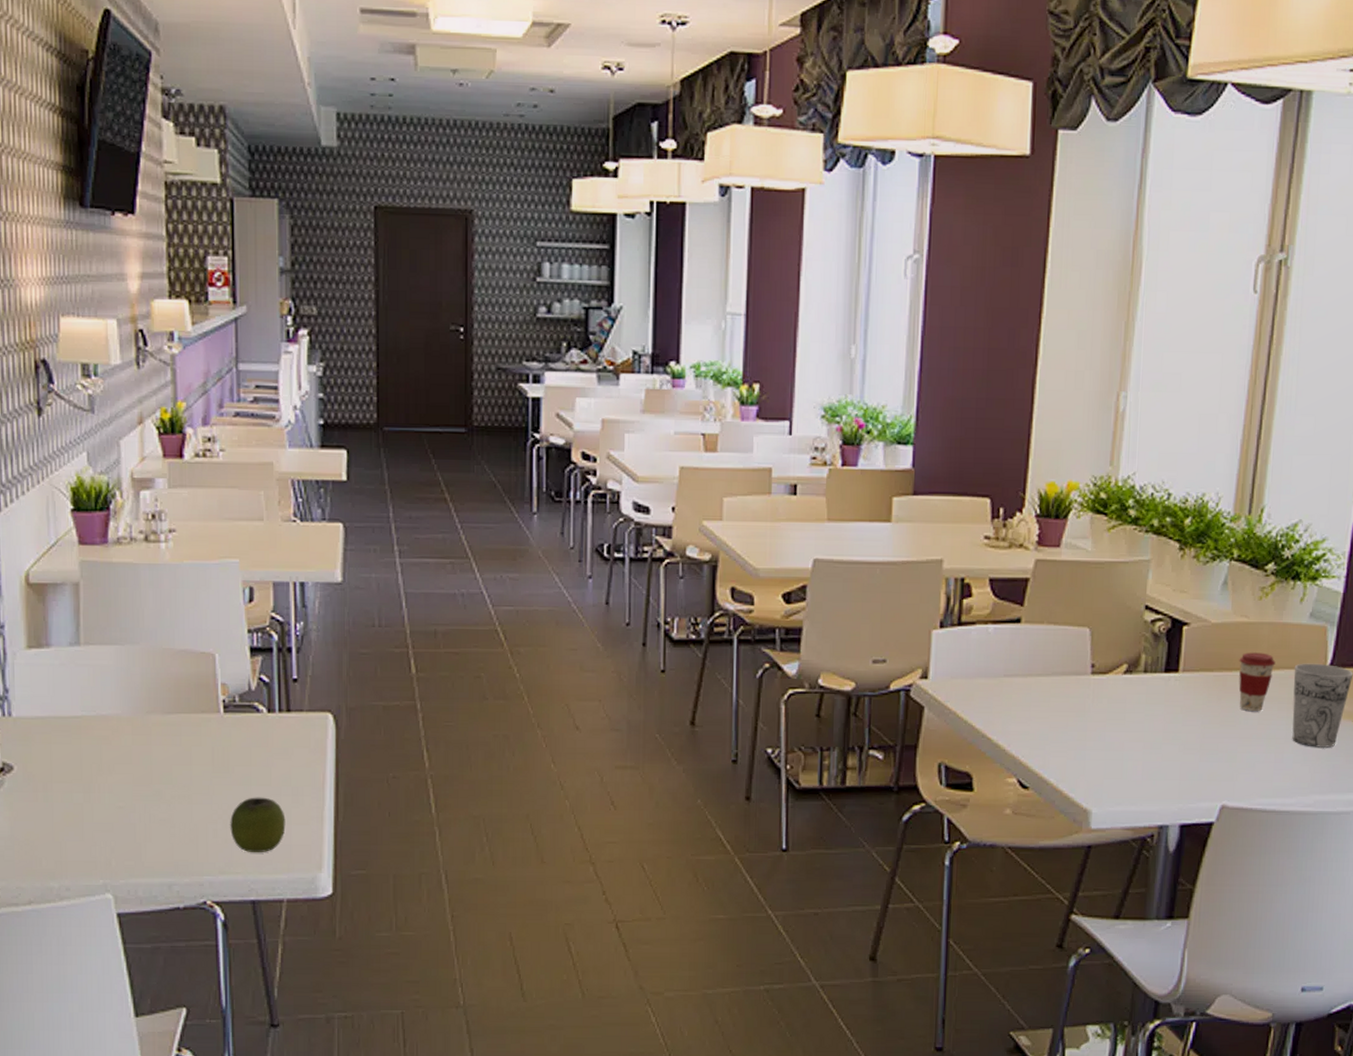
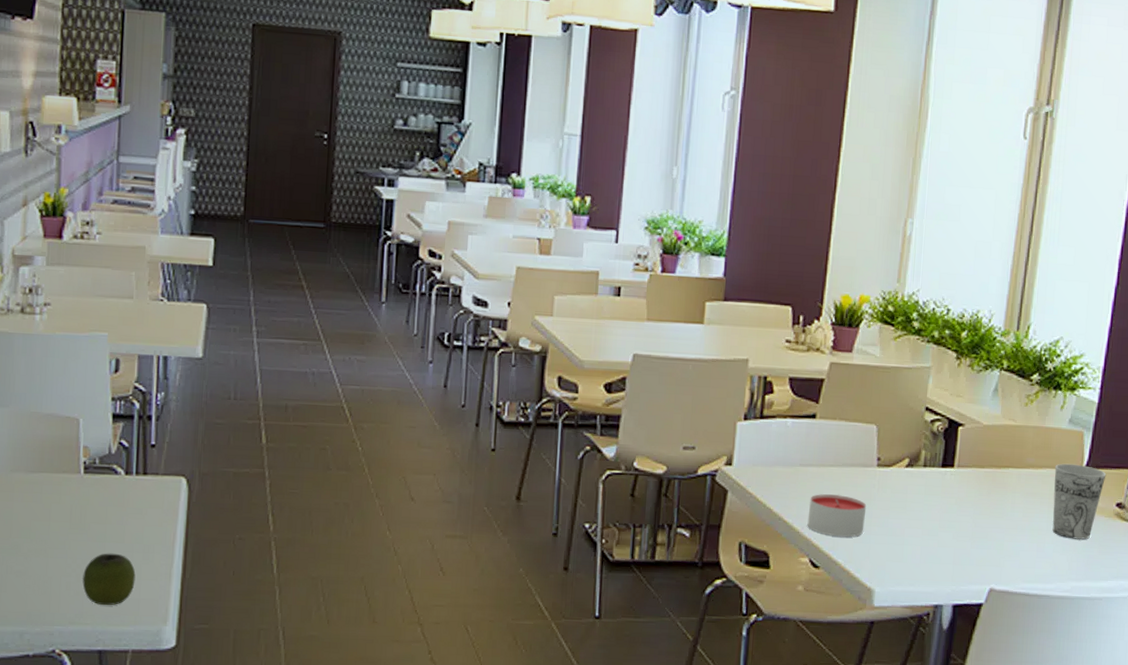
candle: none [1014,707,1080,754] -> present [807,494,867,537]
coffee cup: present [1239,652,1276,711] -> none [1006,452,1039,505]

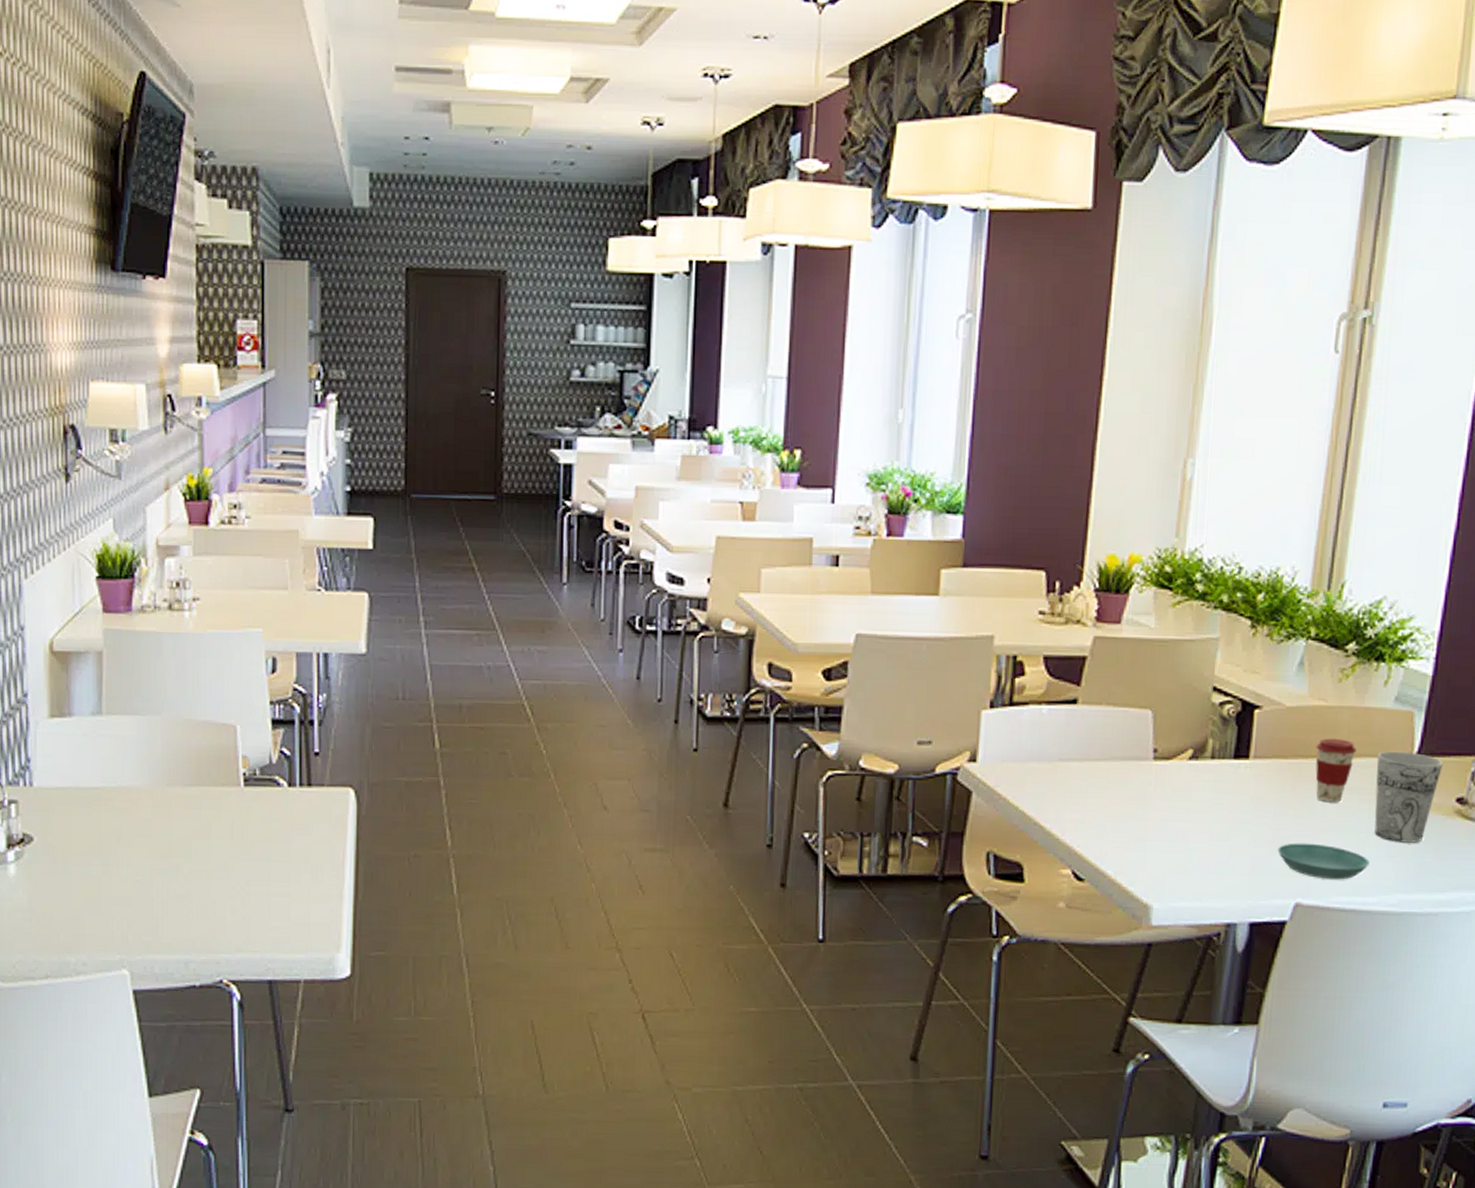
apple: present [82,553,136,606] -> none [248,873,304,932]
candle: present [807,494,867,537] -> none [1069,793,1141,845]
saucer: none [976,538,1049,570] -> present [1278,843,1370,880]
coffee cup: none [1006,452,1039,505] -> present [1315,738,1356,802]

